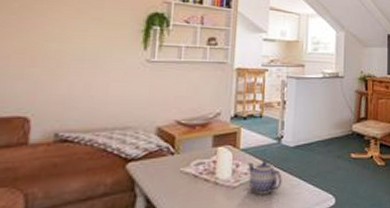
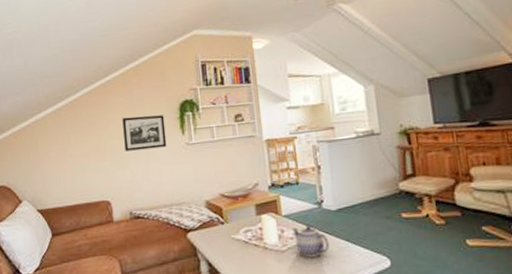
picture frame: none [65,19,126,61] -> present [122,115,167,151]

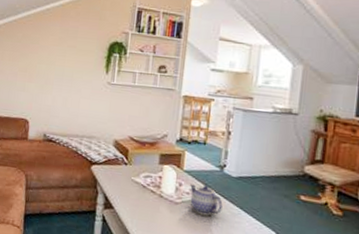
picture frame: present [122,115,167,151] -> none [51,46,93,82]

